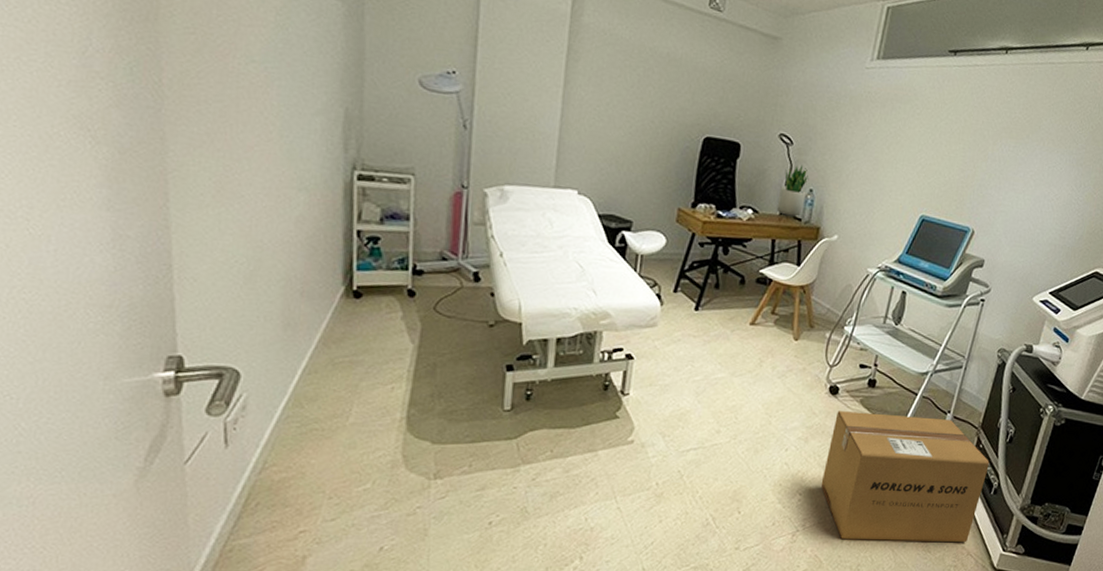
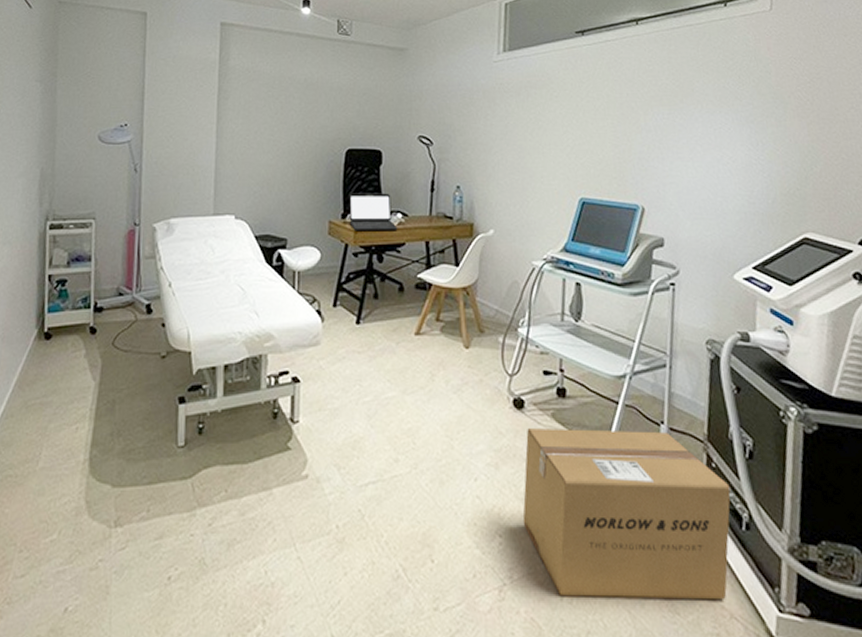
laptop: none [699,183,747,226] -> present [349,193,398,231]
planter: present [776,165,809,217] -> none [425,163,454,215]

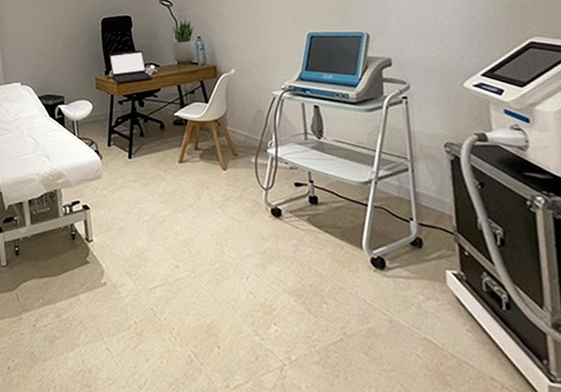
planter: none [425,163,454,215] -> present [172,19,196,63]
box: present [522,428,731,601] -> none [286,228,495,374]

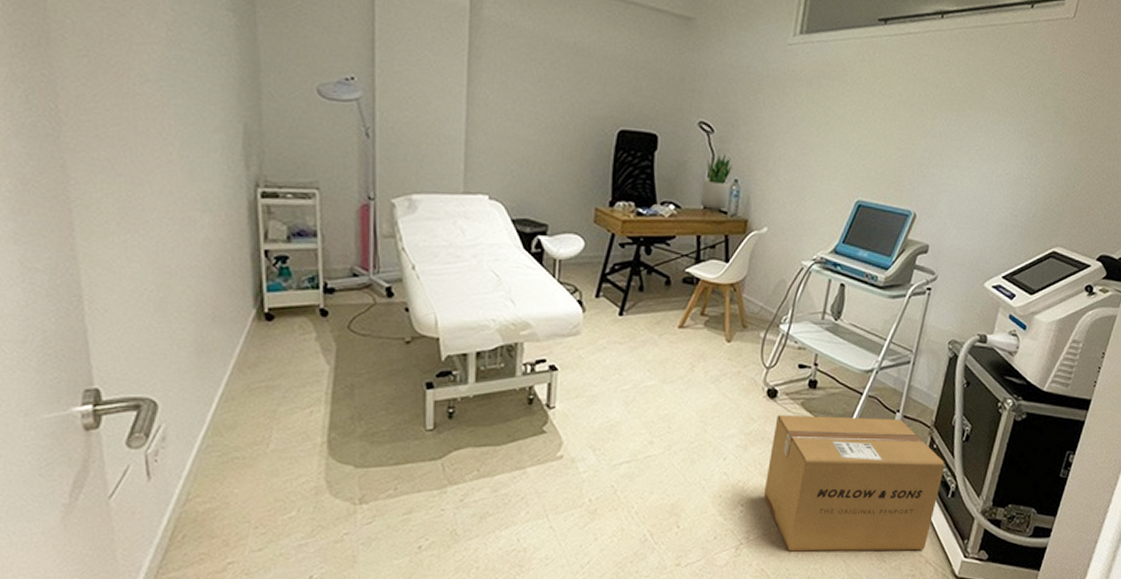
laptop: present [109,49,153,84] -> none [617,179,669,223]
box: none [286,228,495,374] -> present [763,415,945,552]

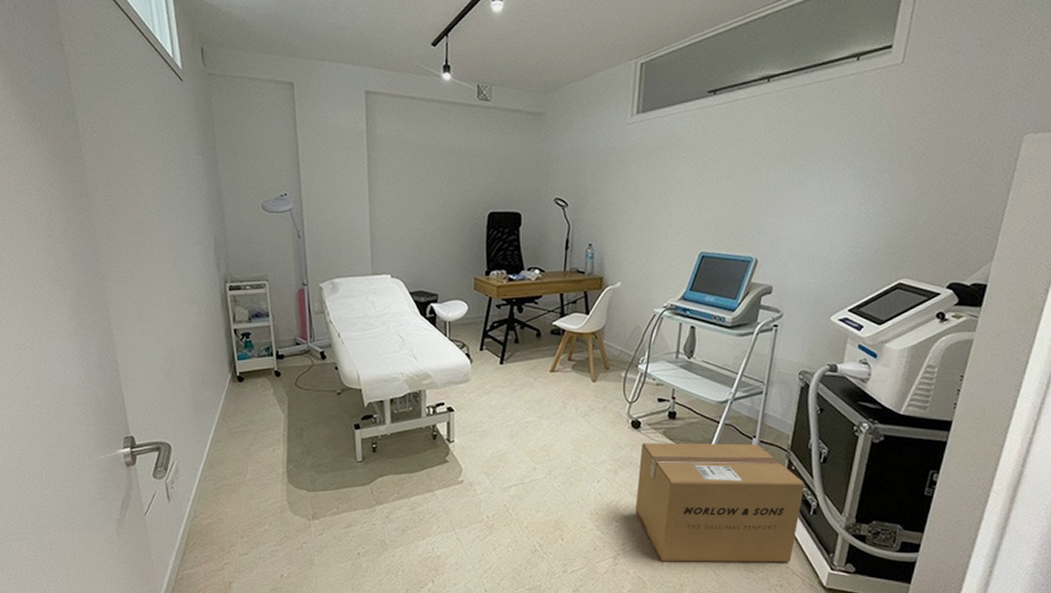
planter: present [700,154,733,210] -> none [560,223,587,271]

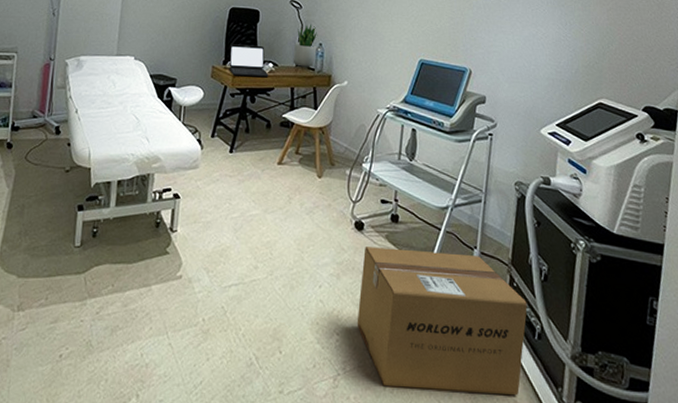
laptop: none [492,251,535,286] -> present [229,44,269,78]
planter: none [560,223,587,271] -> present [293,24,318,67]

